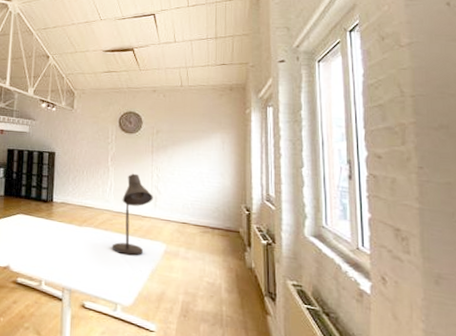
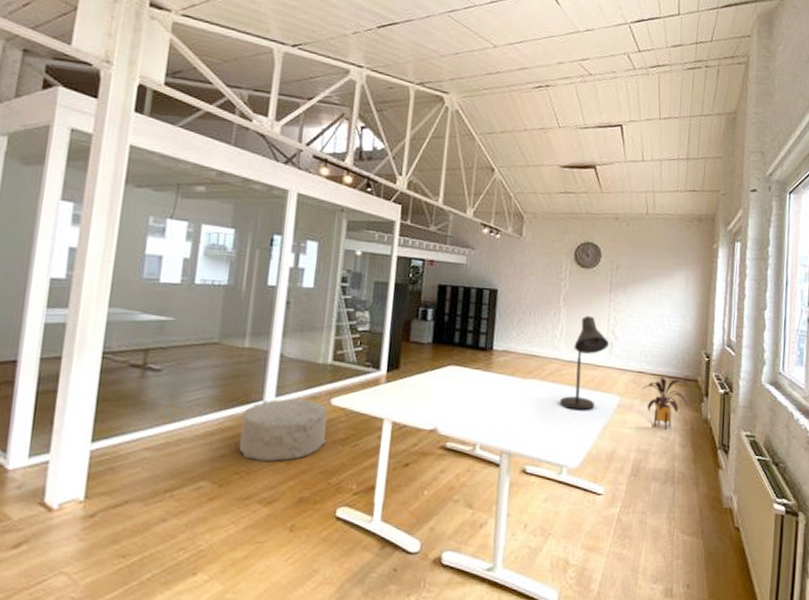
house plant: none [186,227,233,276] -> present [642,376,691,429]

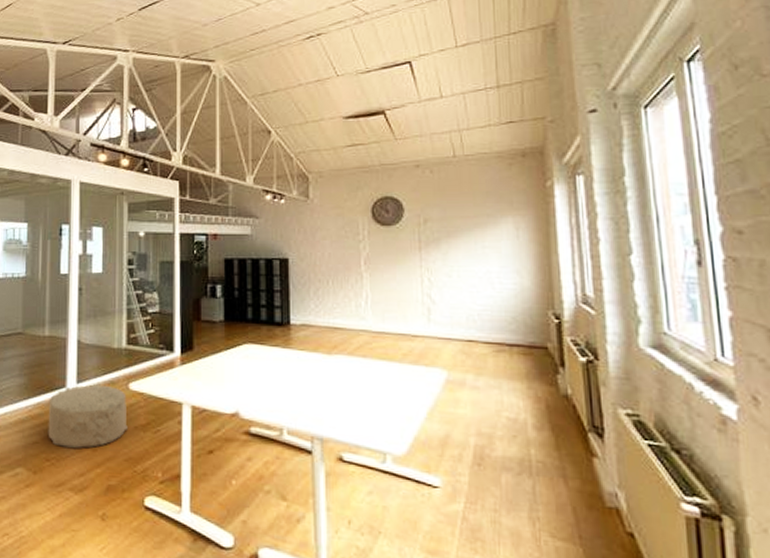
desk lamp: present [559,315,609,410] -> none [373,279,425,388]
house plant: present [642,376,691,429] -> none [474,344,539,409]

